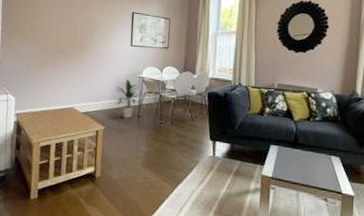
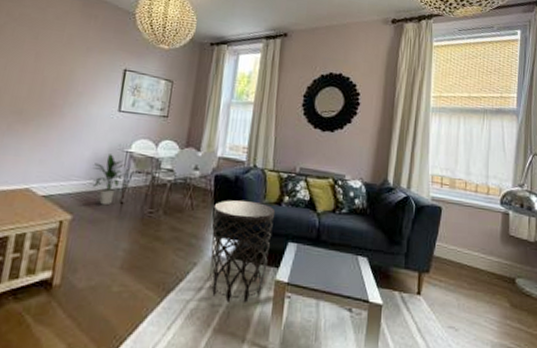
side table: none [208,112,259,193] -> present [208,200,276,304]

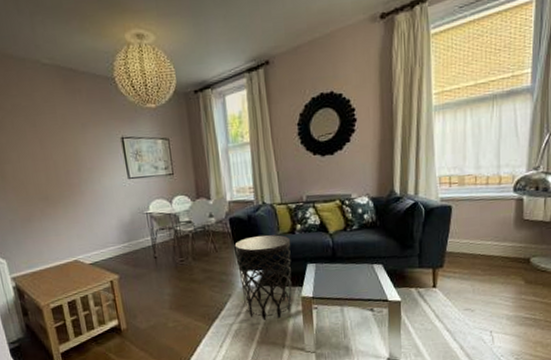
indoor plant: present [92,154,130,205] -> none [121,218,159,262]

